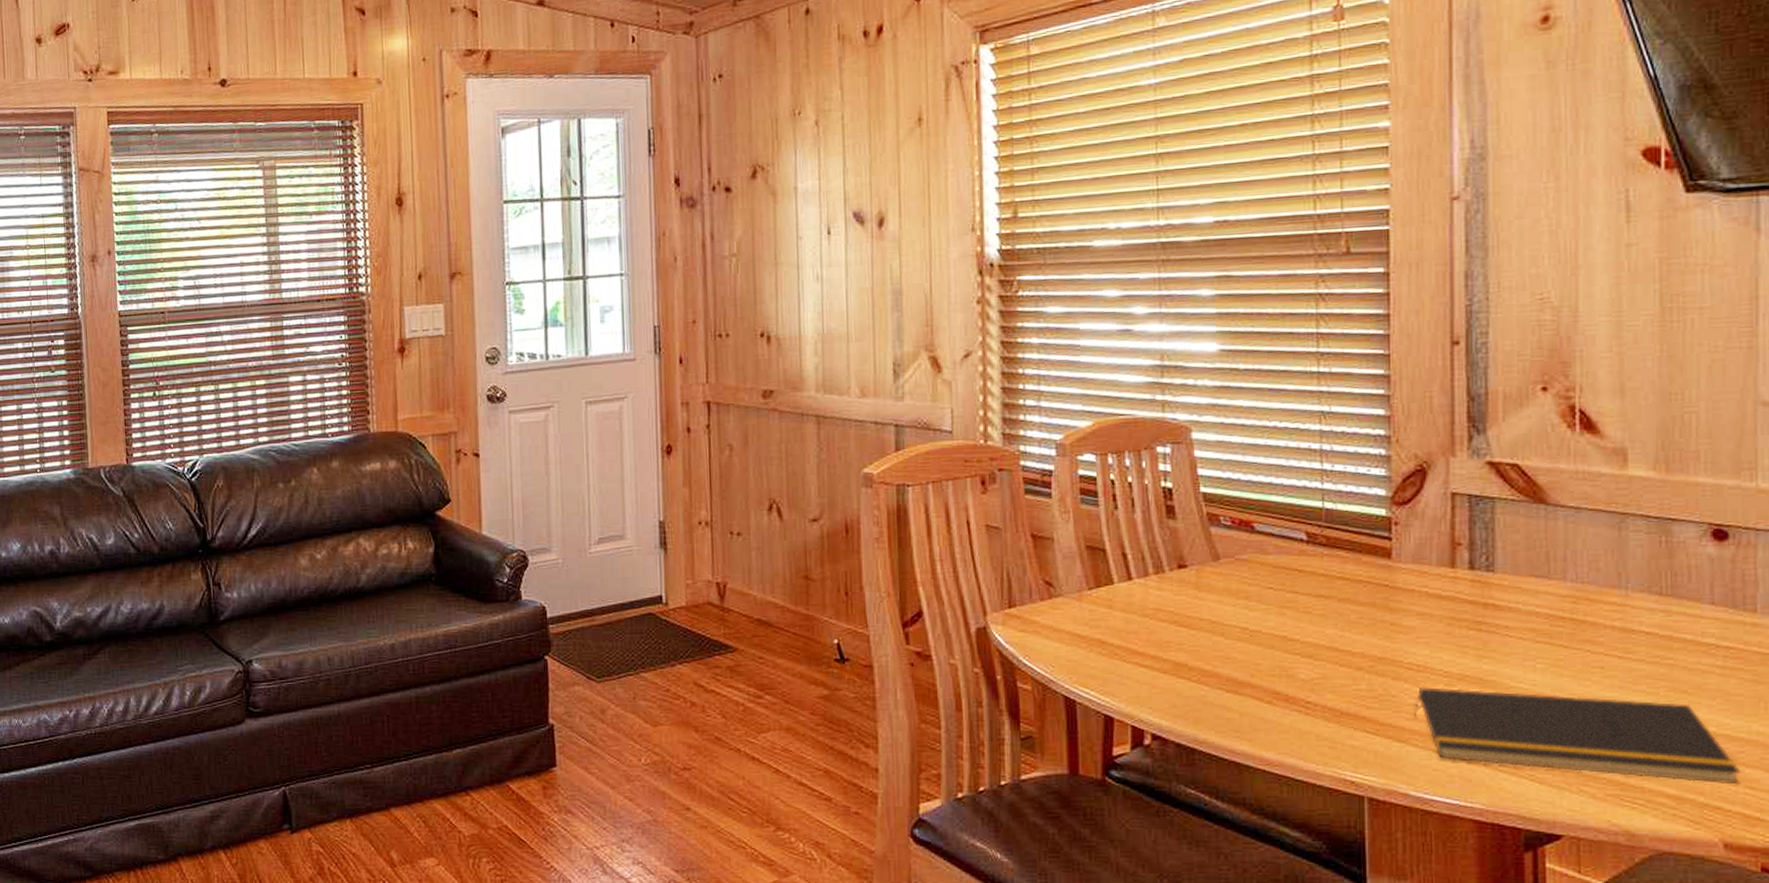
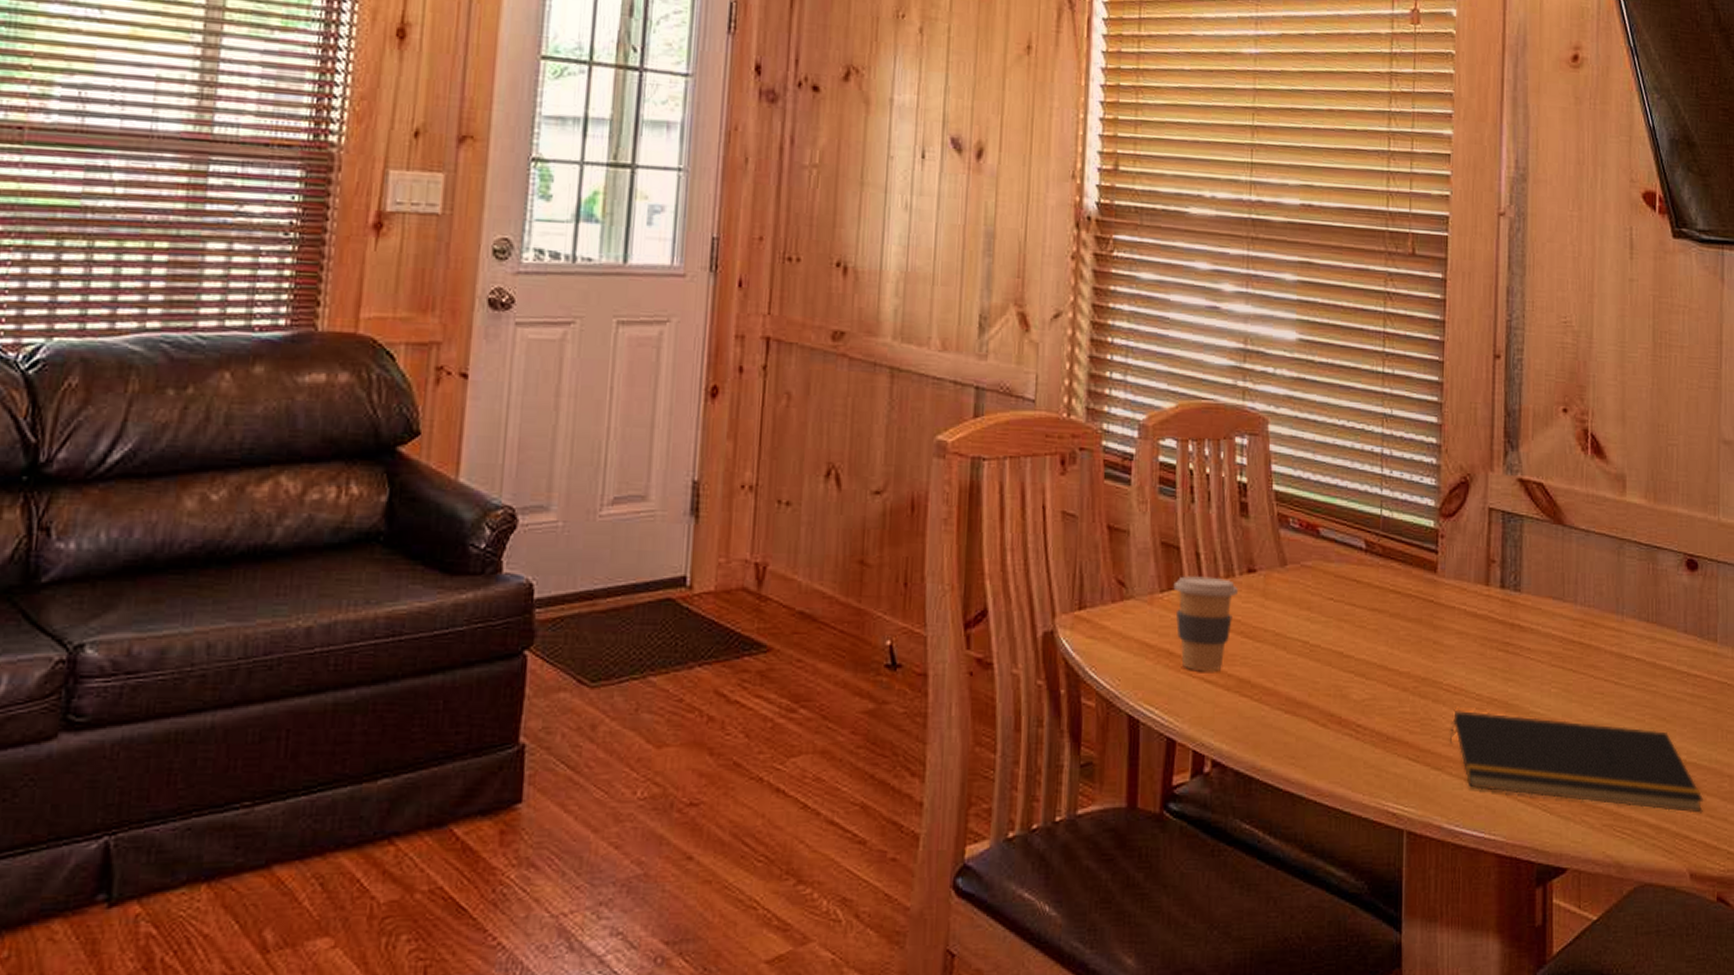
coffee cup: none [1101,573,1169,656] -> present [1173,575,1238,670]

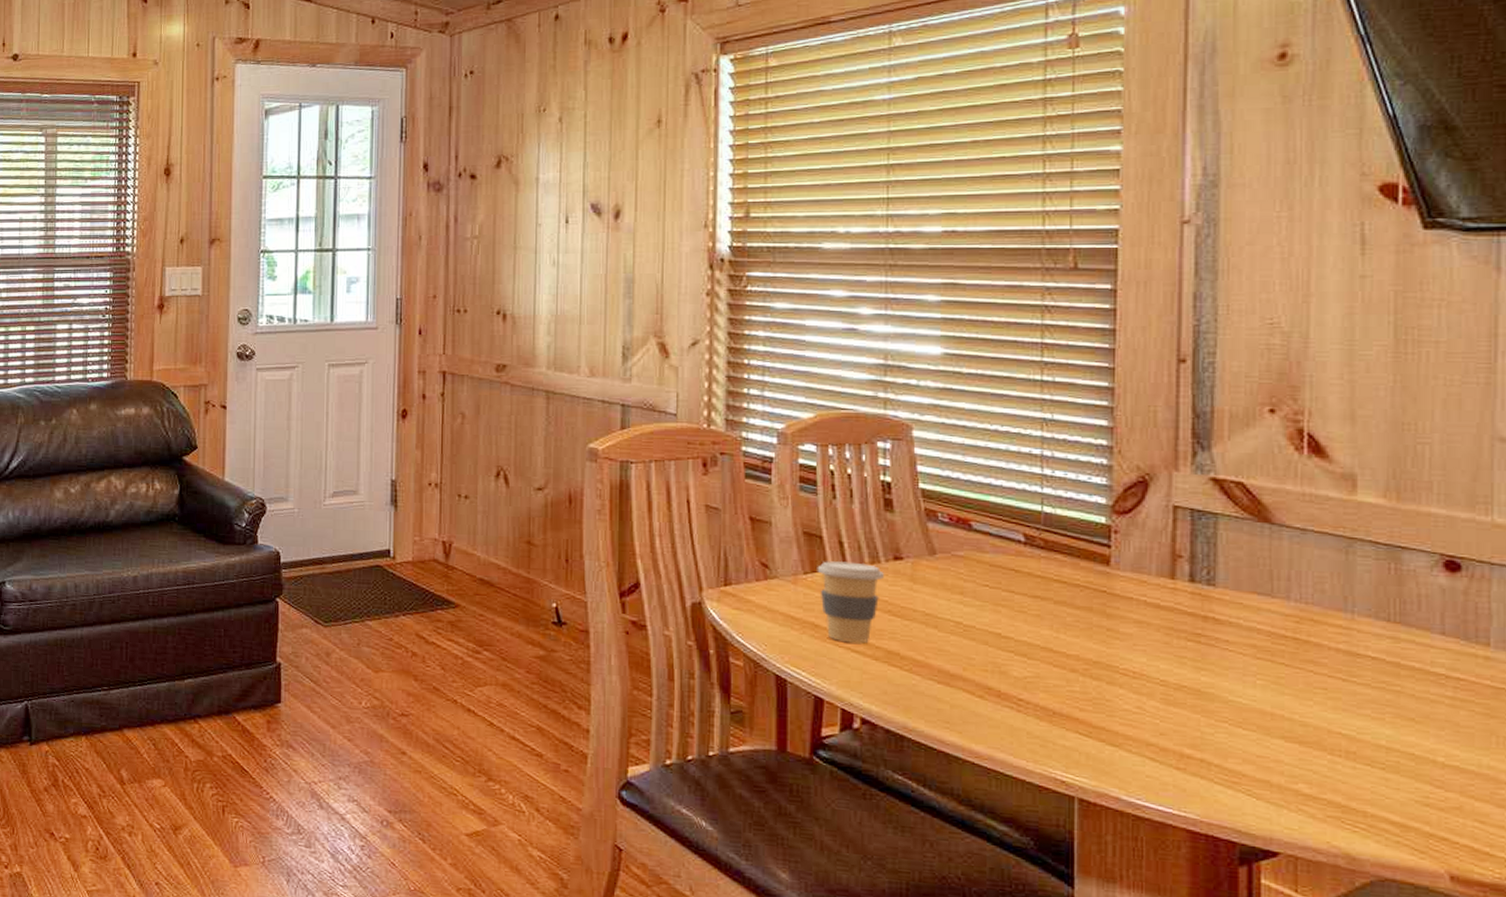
notepad: present [1449,709,1704,813] -> none [1127,693,1471,818]

